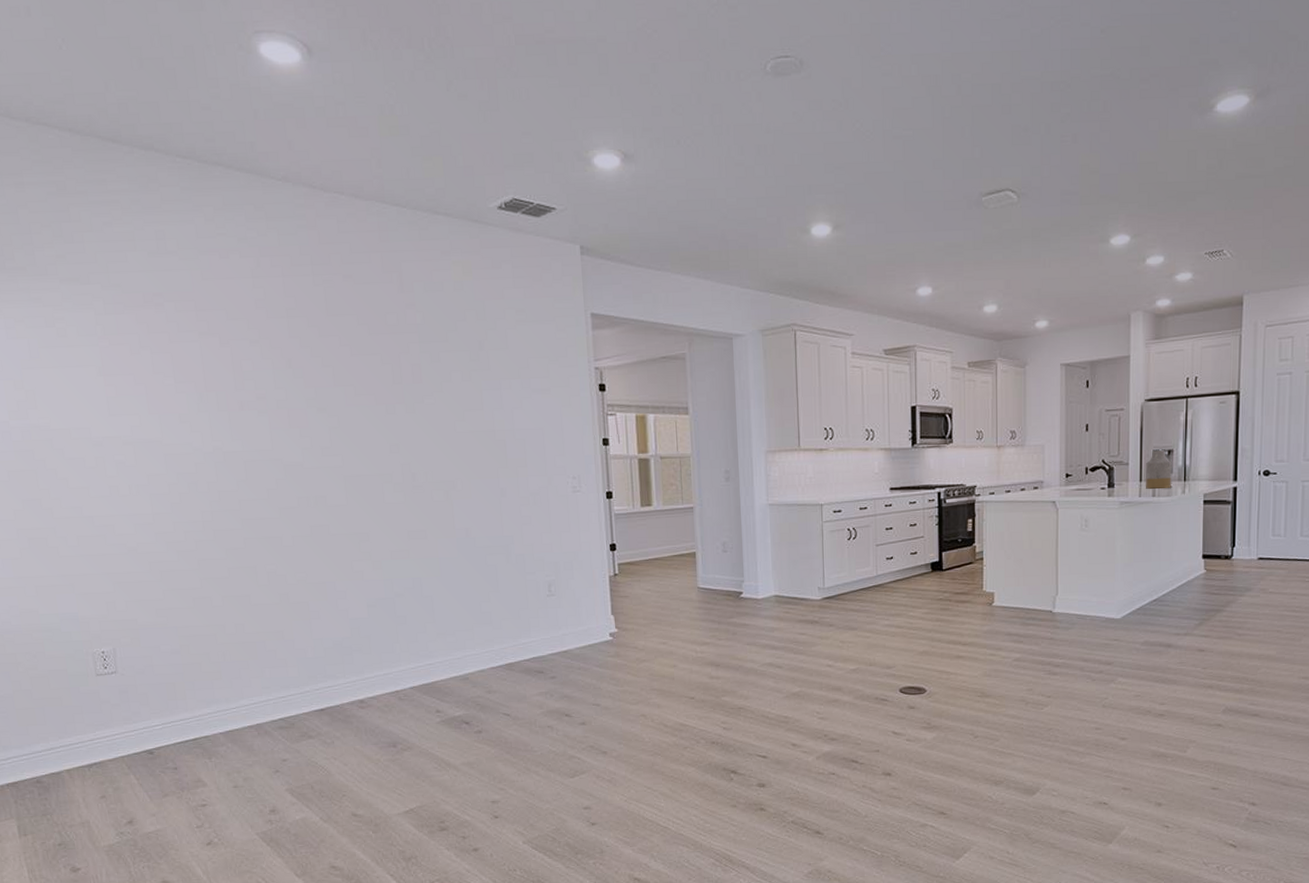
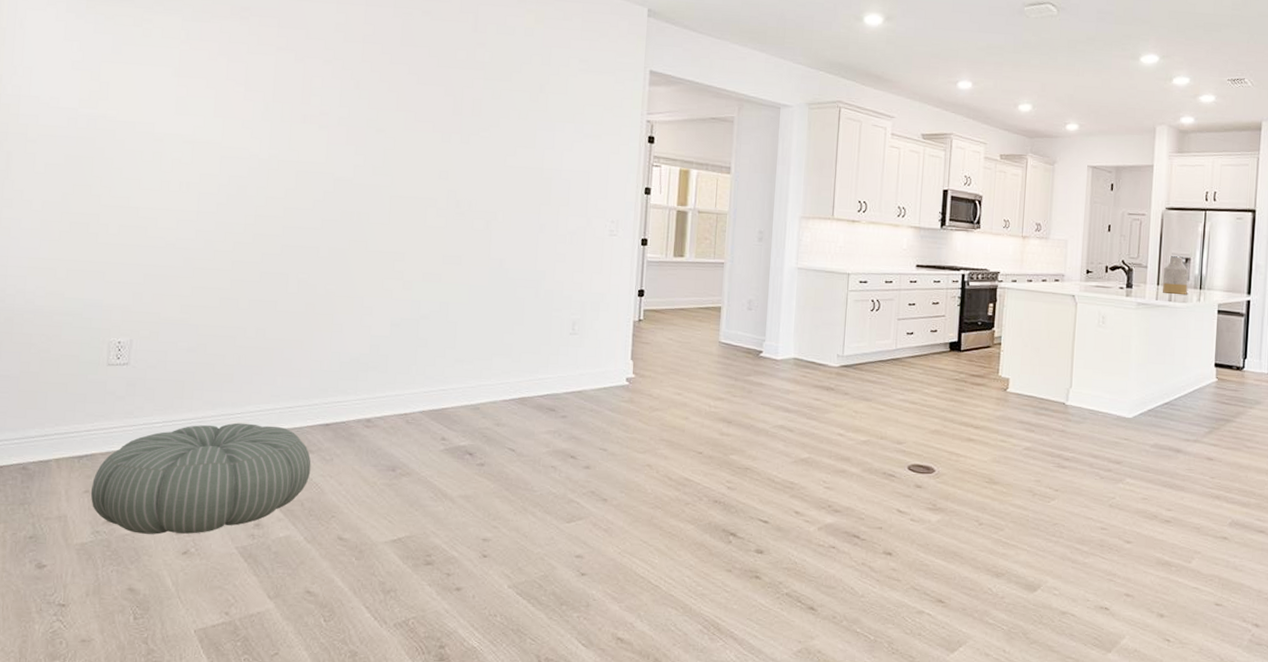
pouf: none [106,716,315,831] -> present [90,422,311,534]

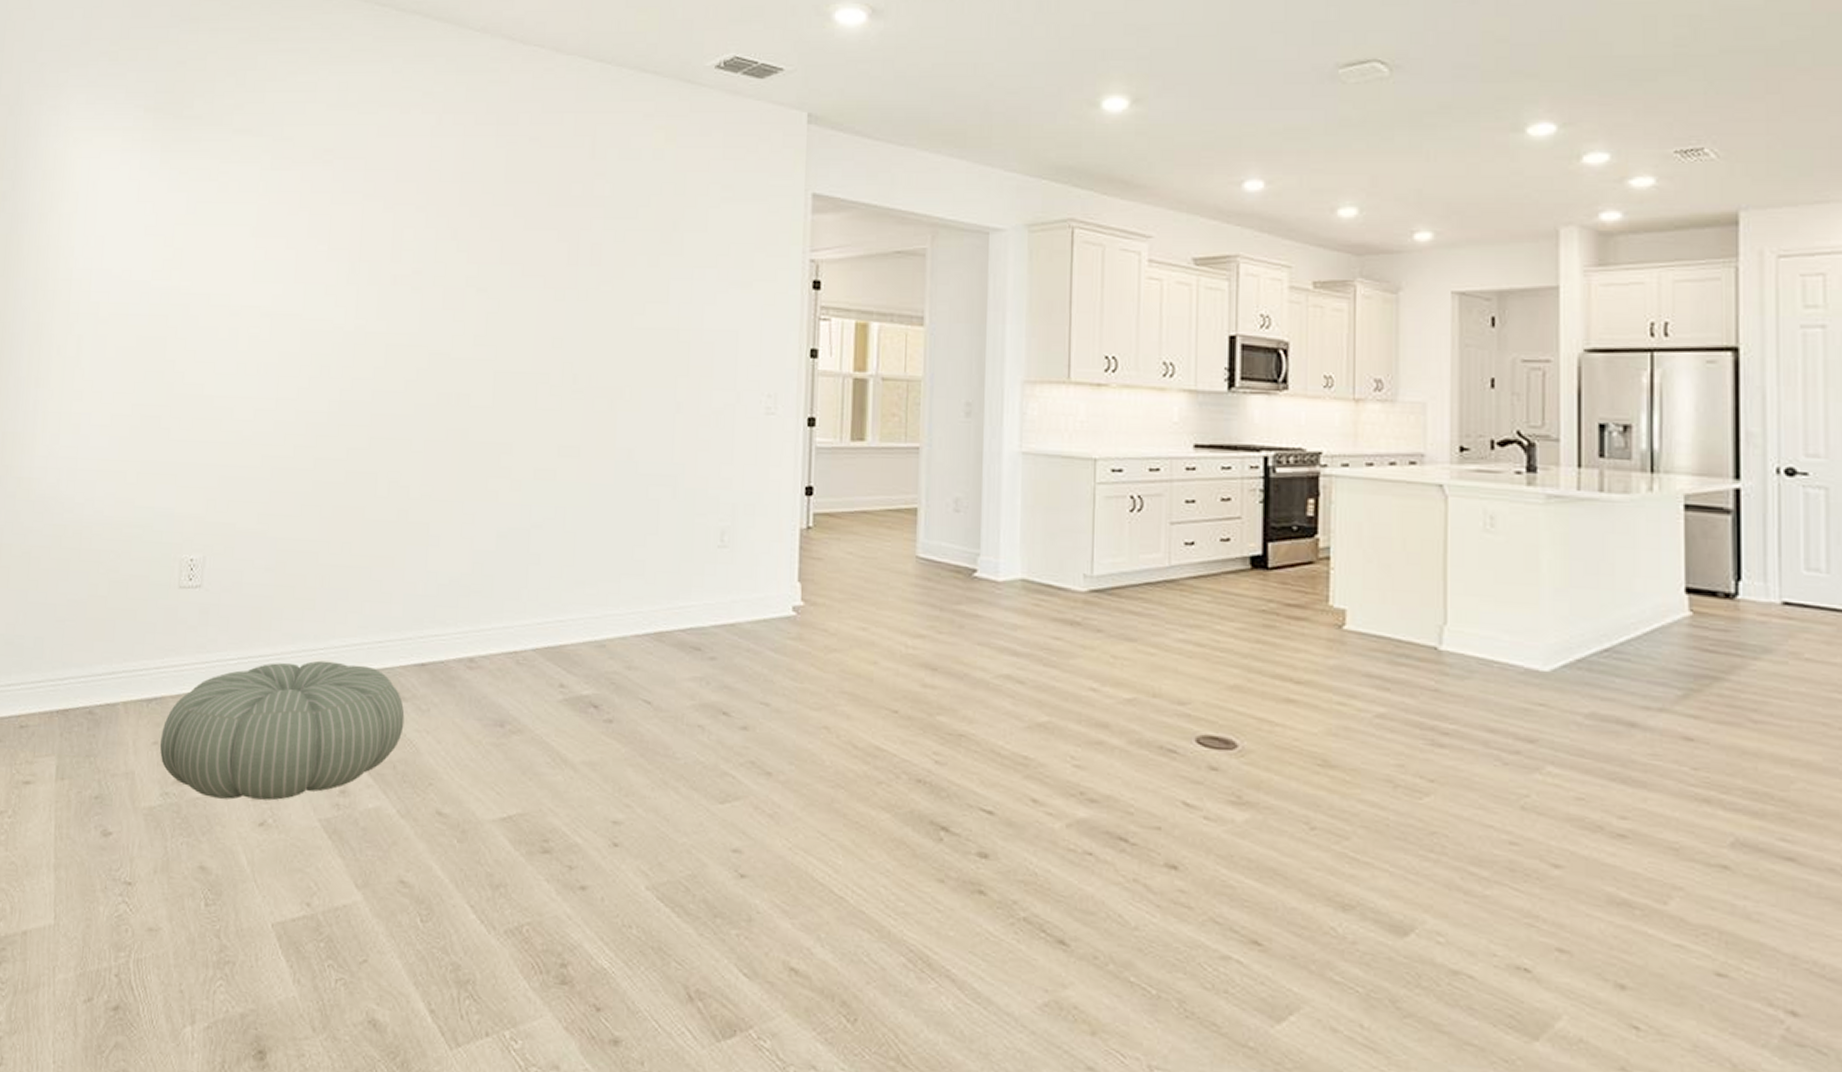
vase: present [1162,257,1189,295] -> none [1586,424,1630,482]

